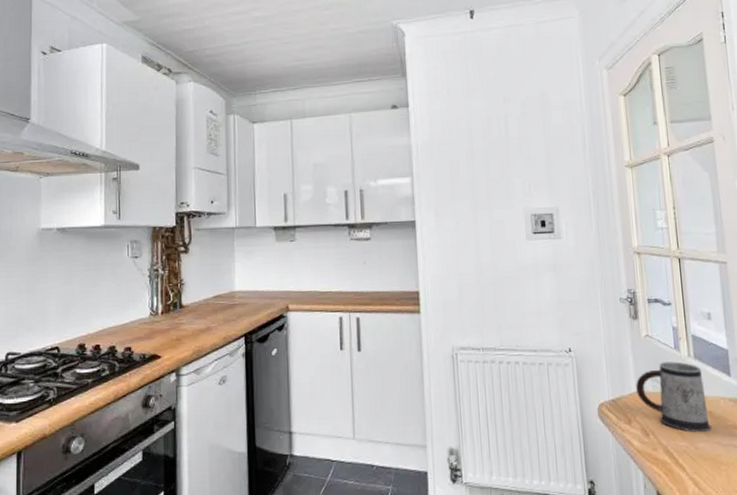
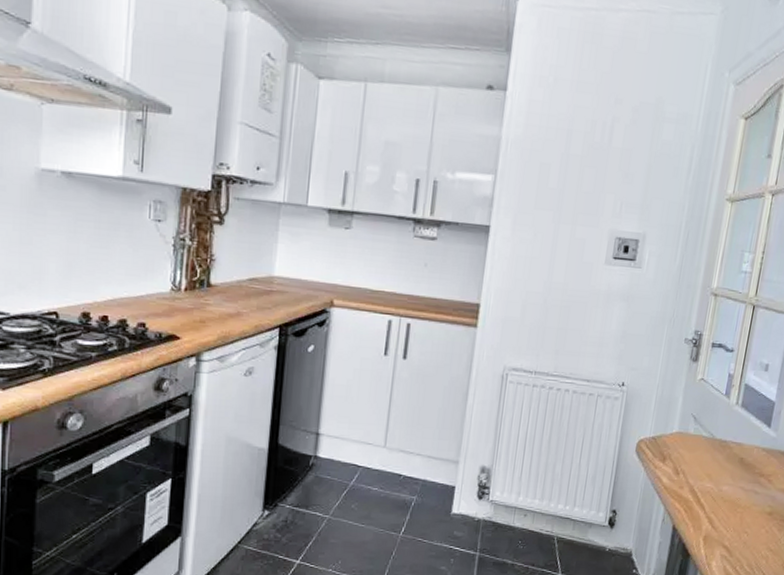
mug: present [636,361,712,432] -> none [678,407,745,476]

